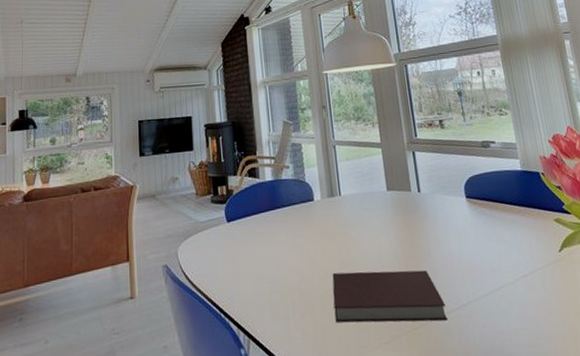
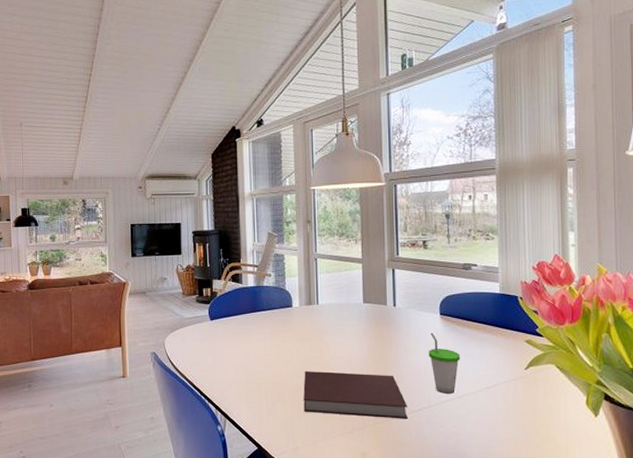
cup: none [458,218,493,287] -> present [428,332,460,394]

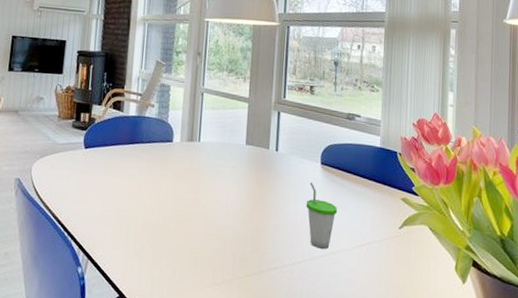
notebook: present [303,371,407,419] -> none [173,213,280,274]

